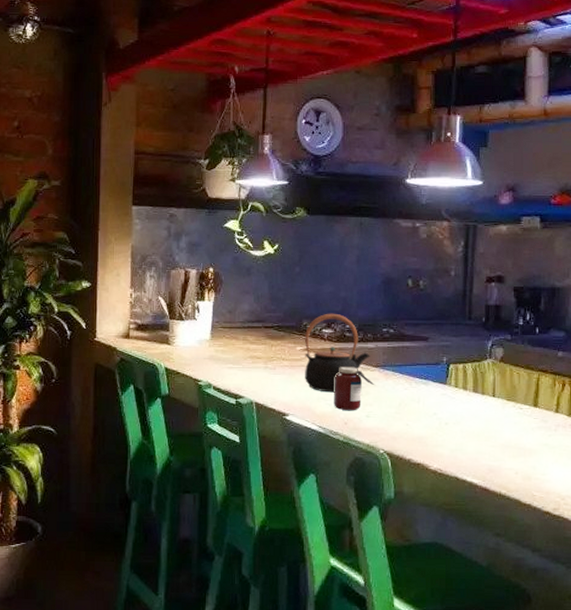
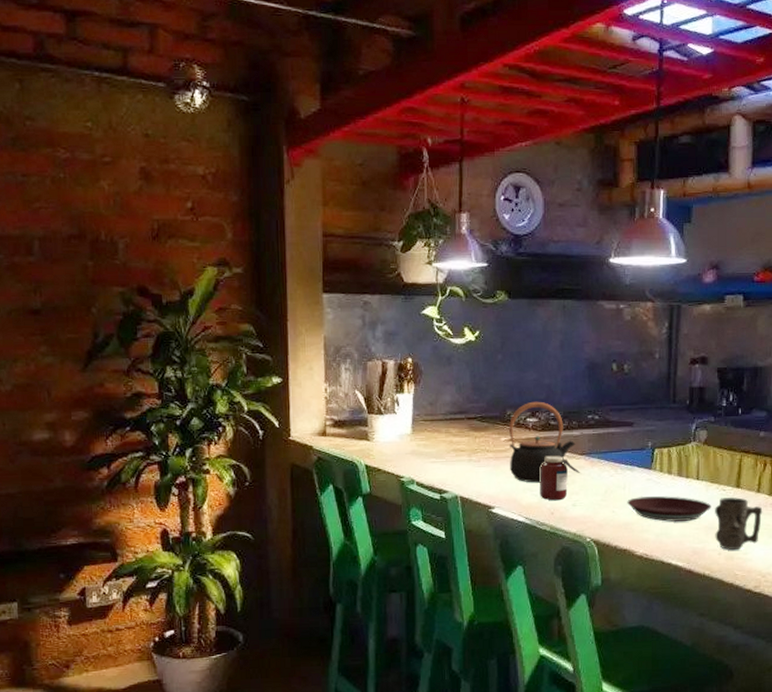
plate: none [421,410,508,439] -> present [627,496,711,522]
mug: none [512,416,562,470] -> present [715,497,763,551]

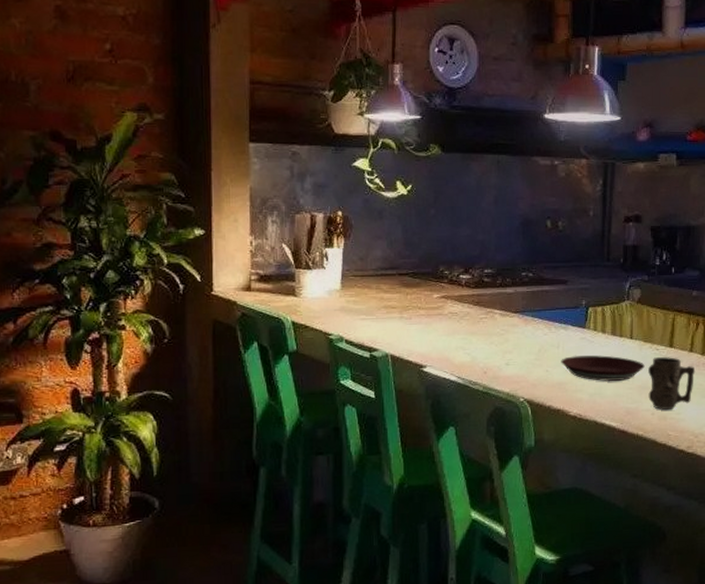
teapot: present [508,401,576,483] -> none [441,257,509,342]
jar: present [539,456,581,501] -> none [472,314,514,360]

